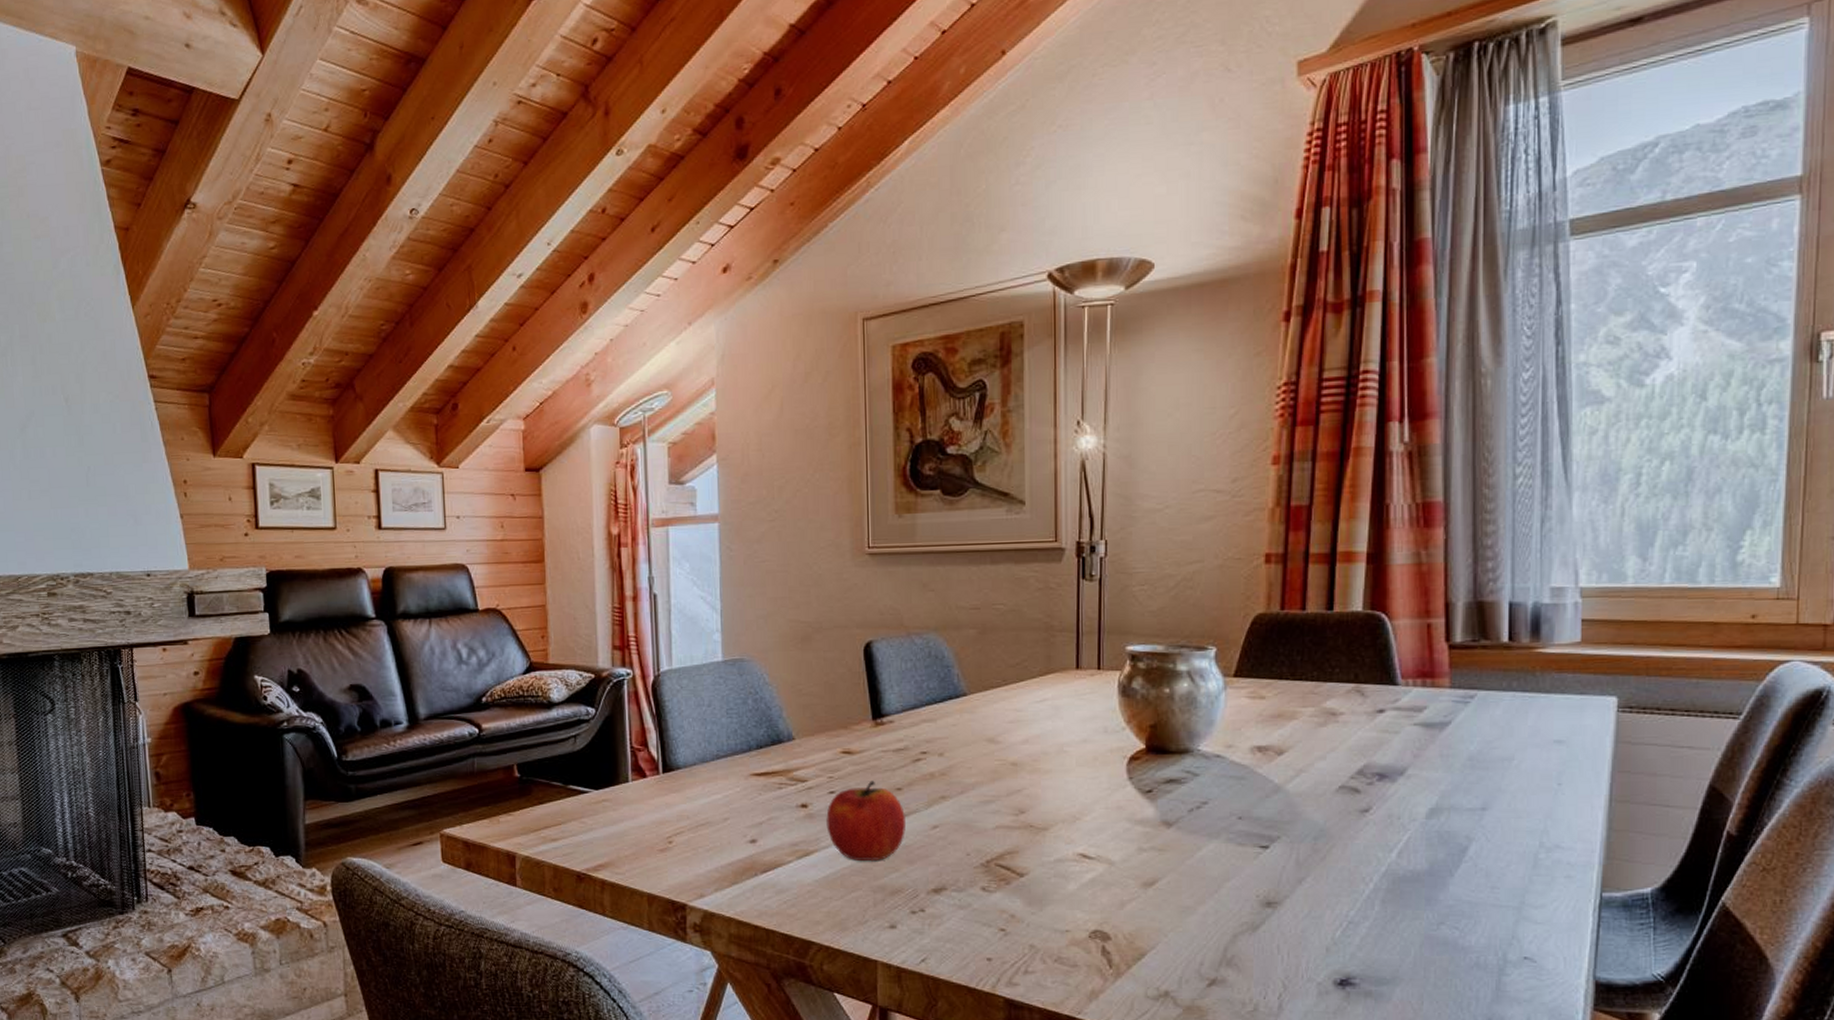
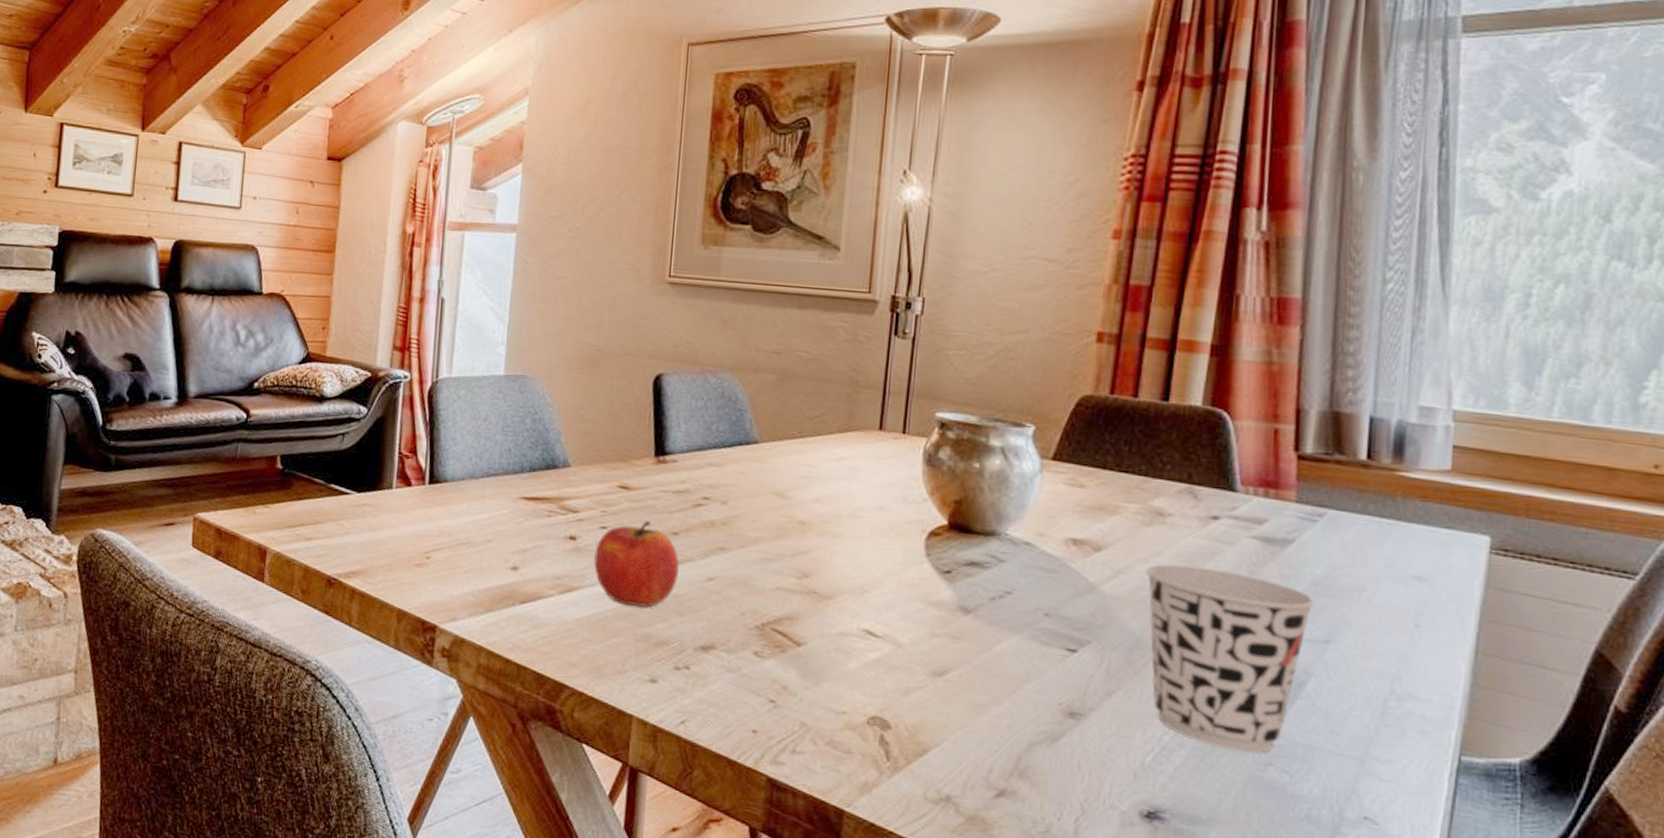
cup: none [1323,757,1471,916] -> present [1145,564,1315,754]

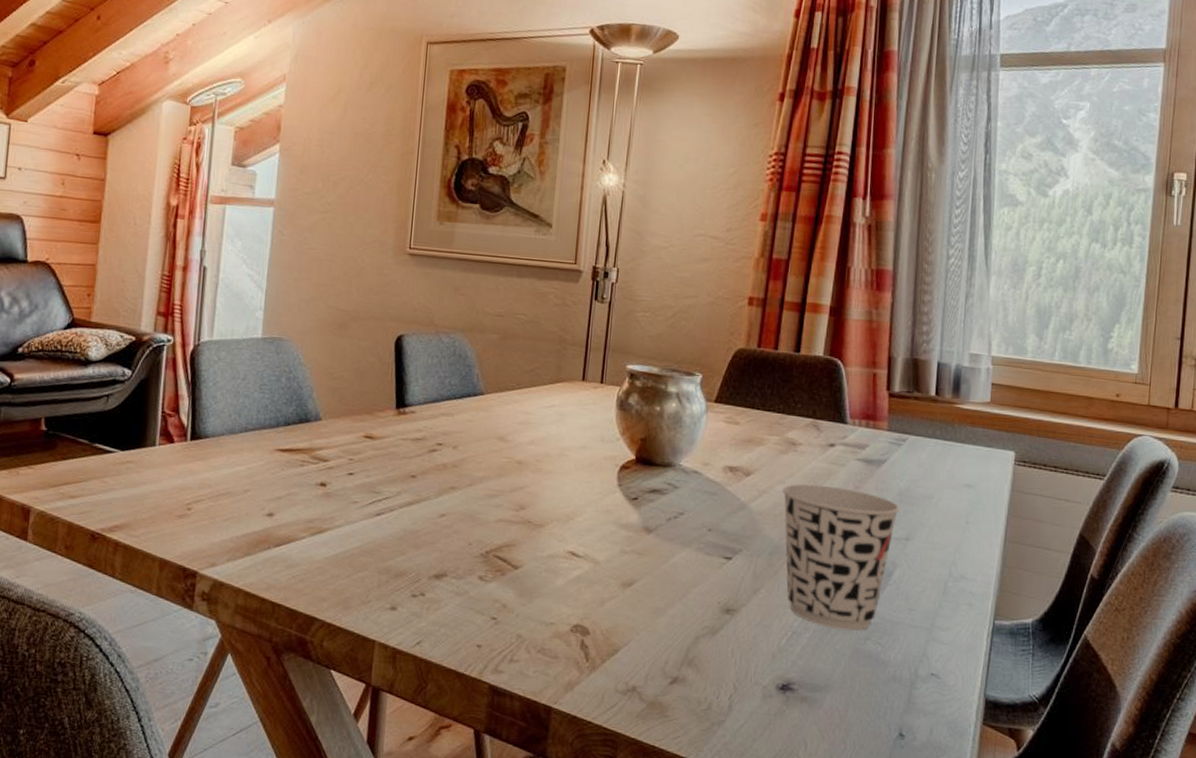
fruit: present [594,521,679,608] -> none [342,466,416,544]

